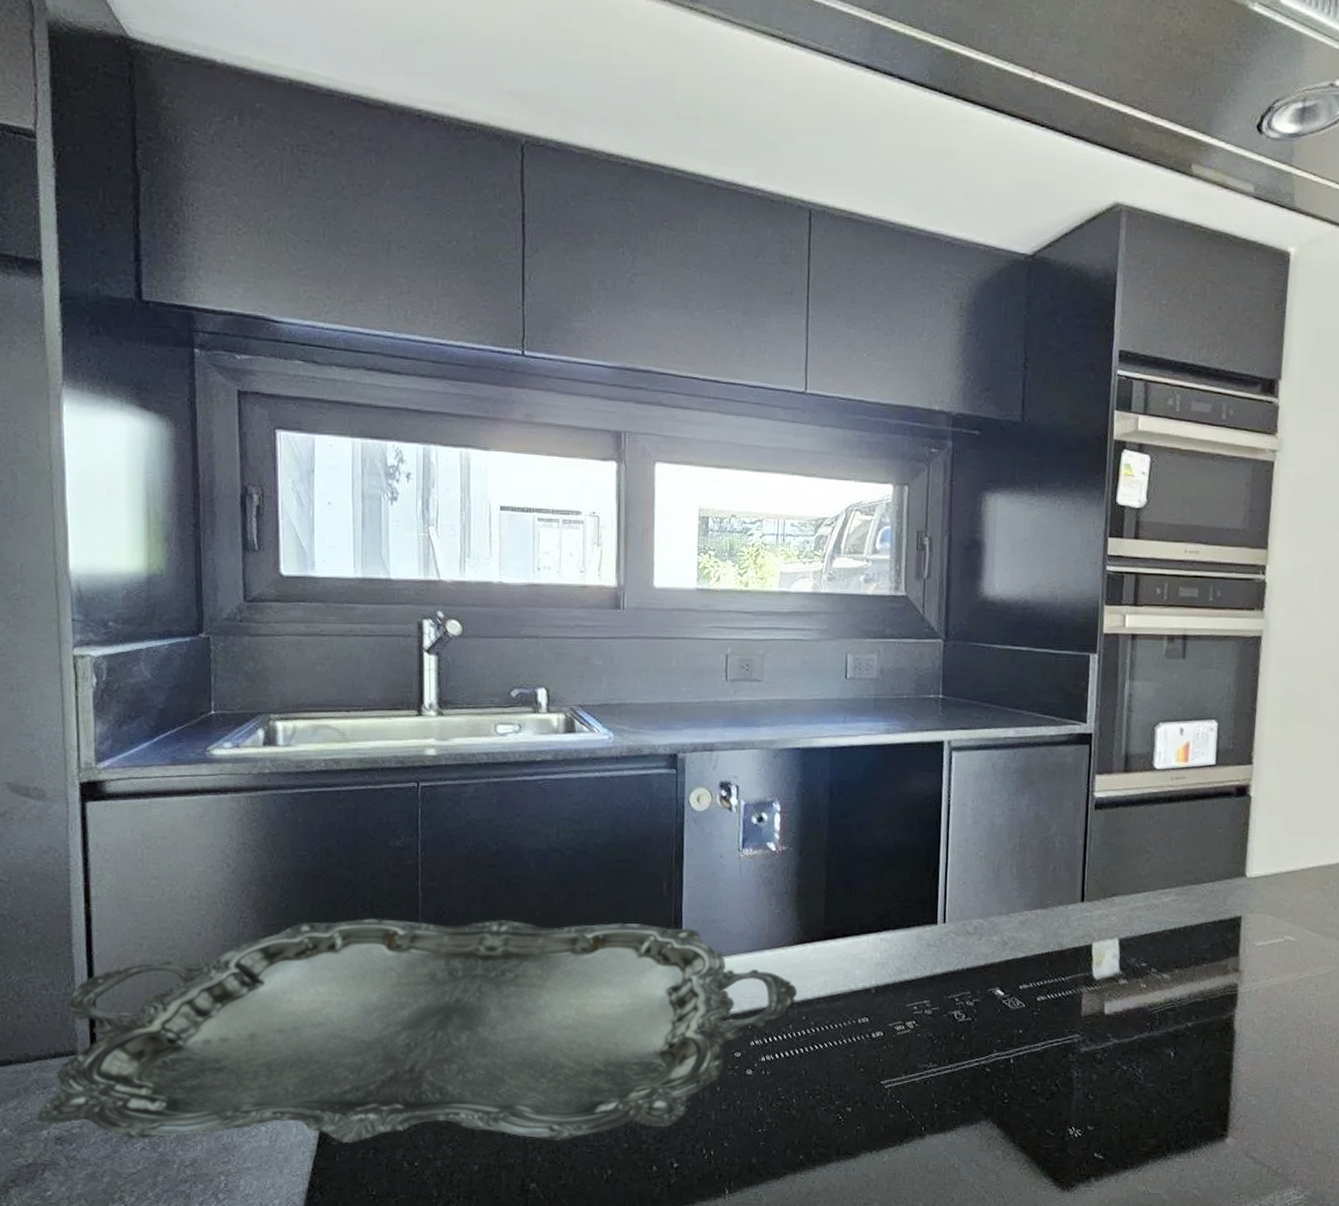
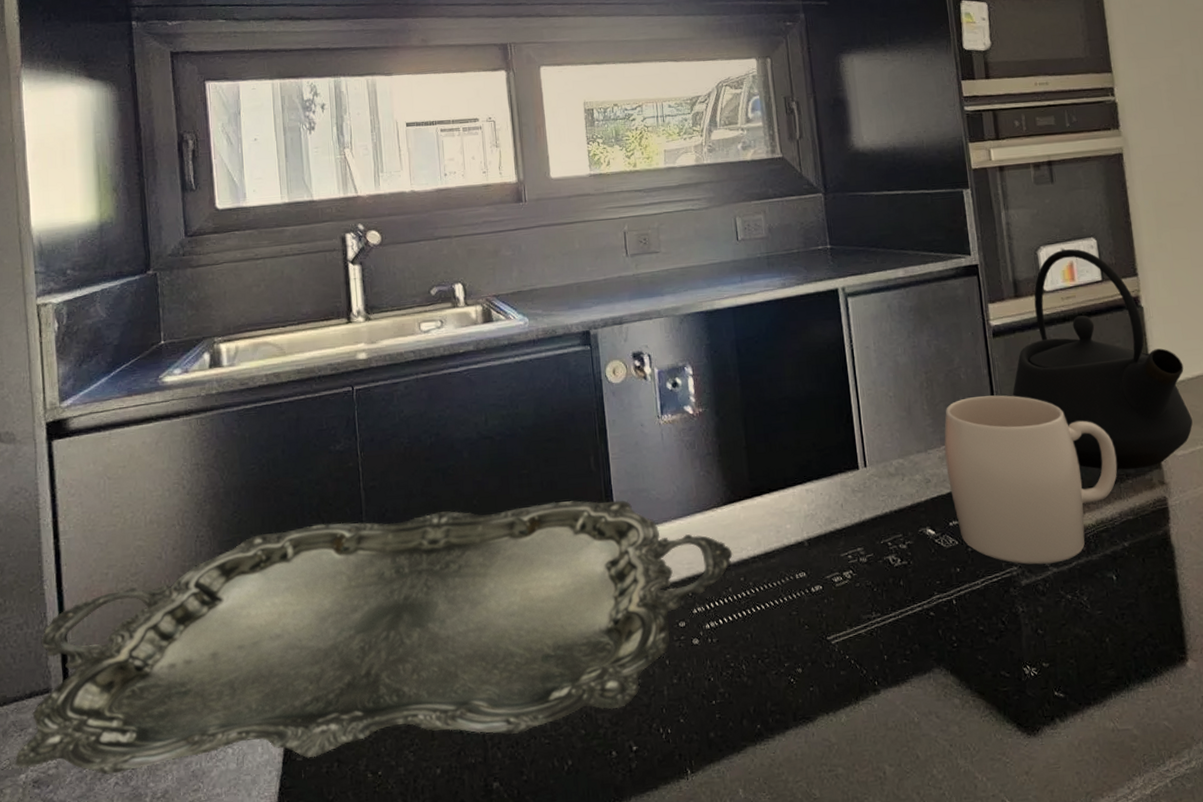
mug: none [1025,866,1197,1035] -> present [944,395,1118,565]
kettle: none [1104,729,1280,954] -> present [1012,249,1193,470]

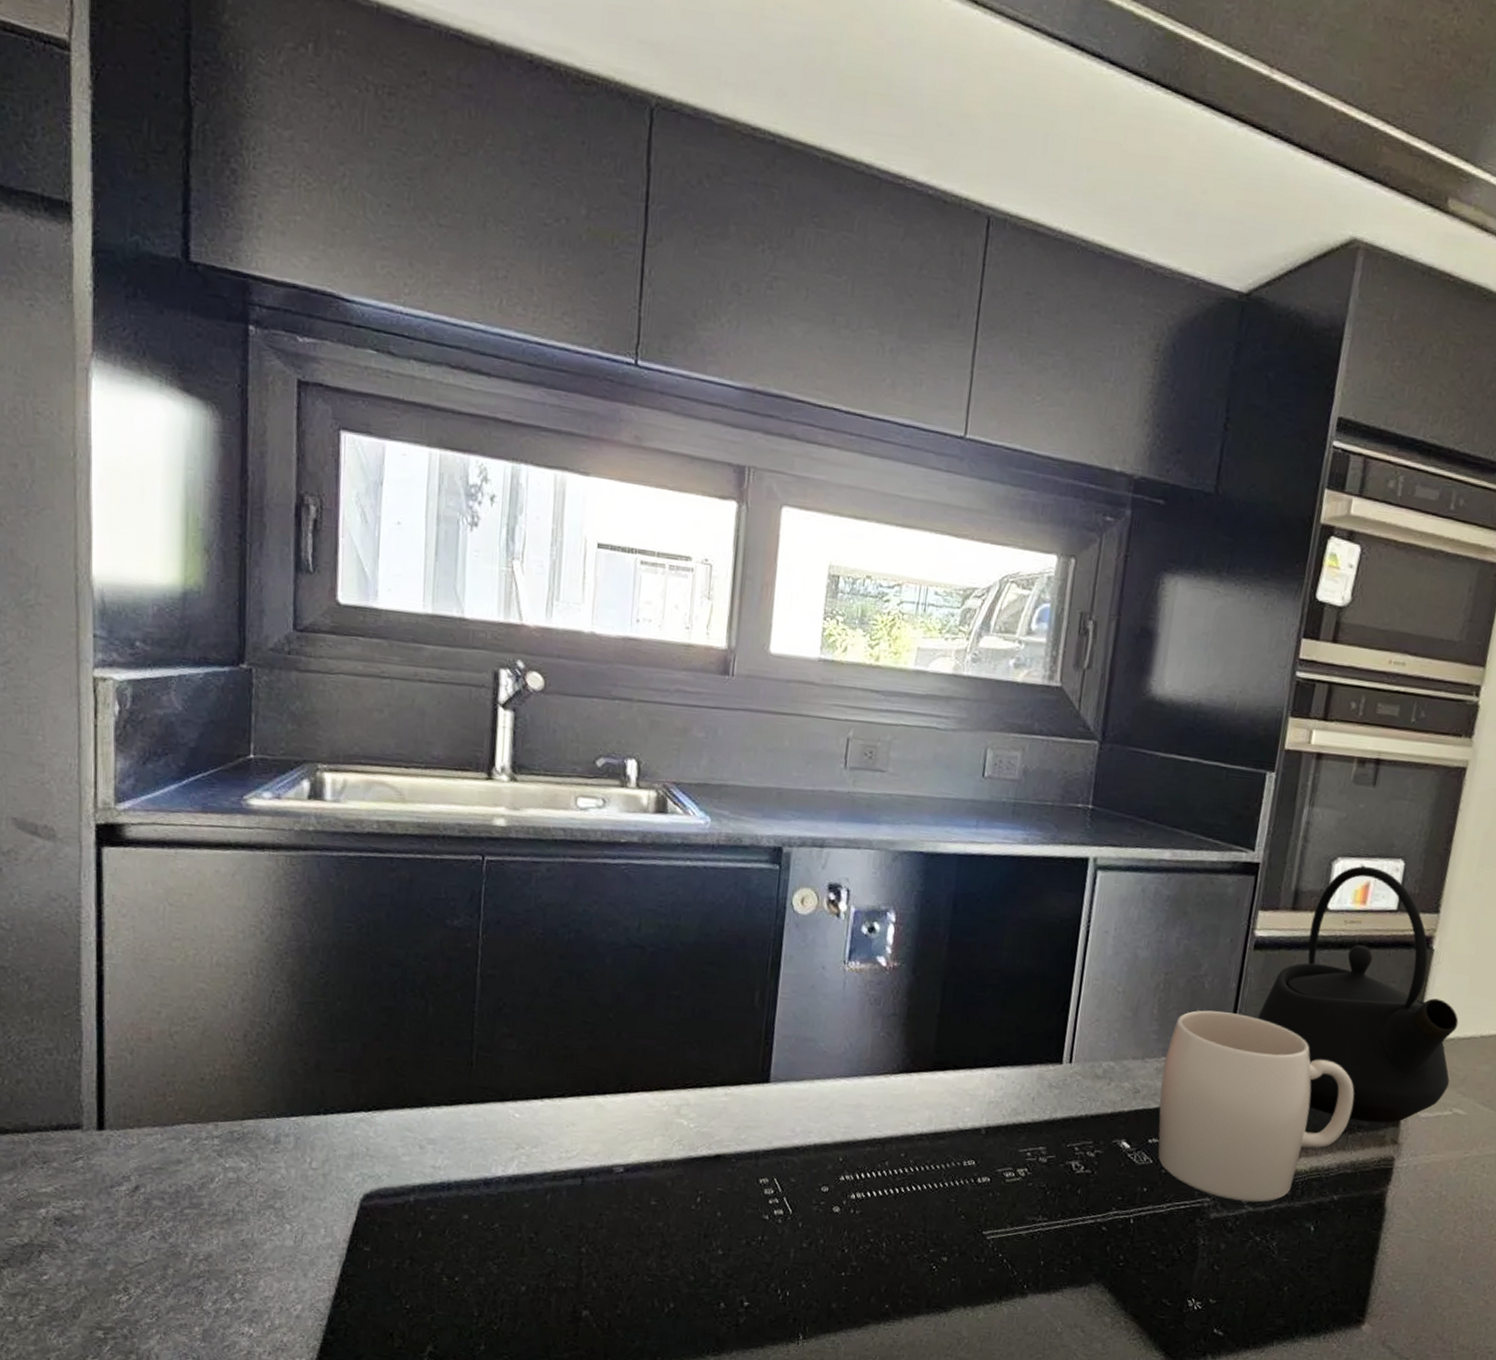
serving tray: present [15,500,733,775] -> none [35,1002,898,1267]

